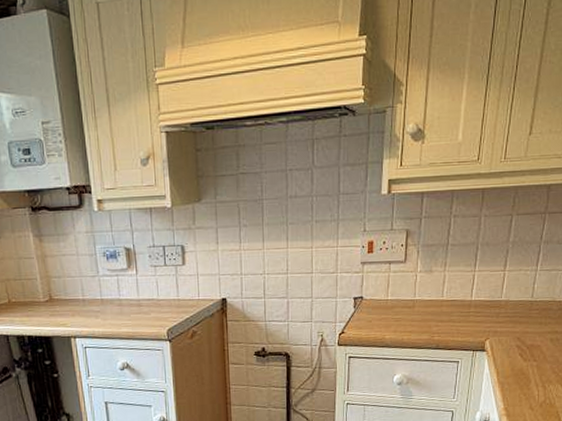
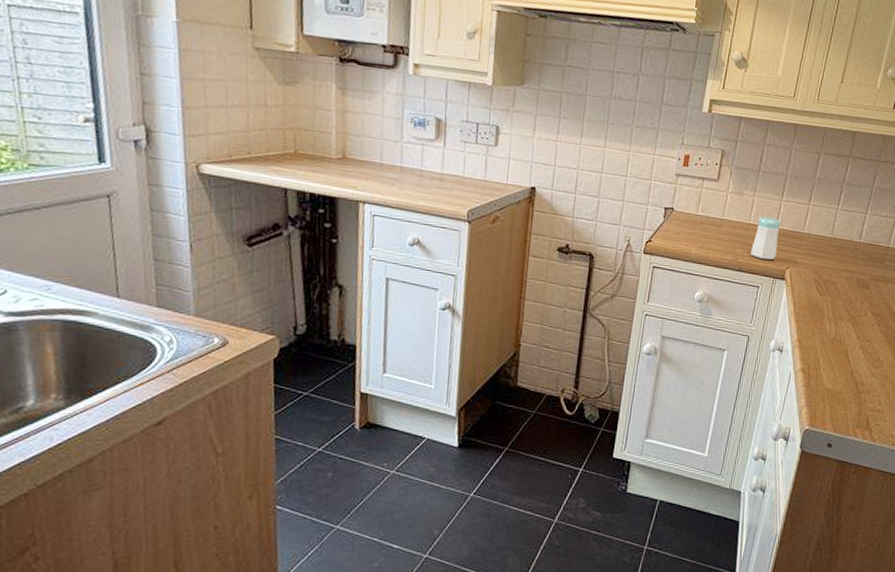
salt shaker: none [447,290,476,334] -> present [751,216,781,260]

